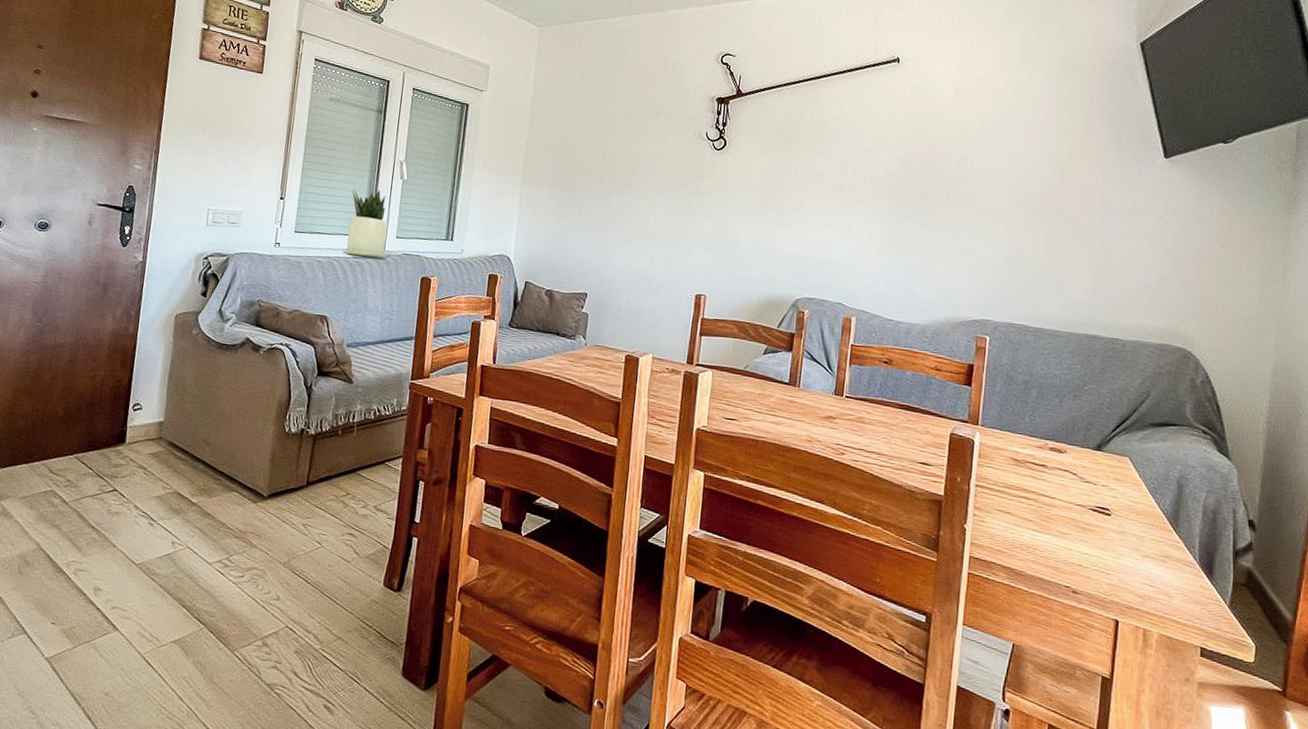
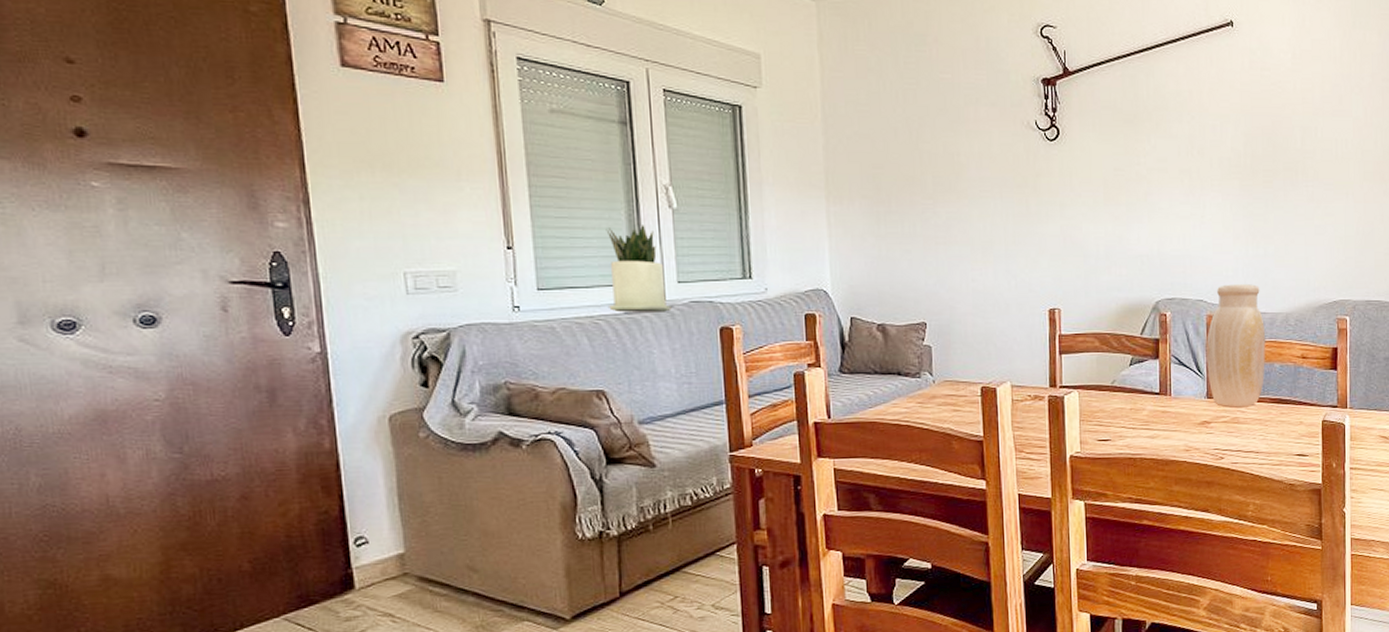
vase: none [837,291,901,410] -> present [1207,284,1266,409]

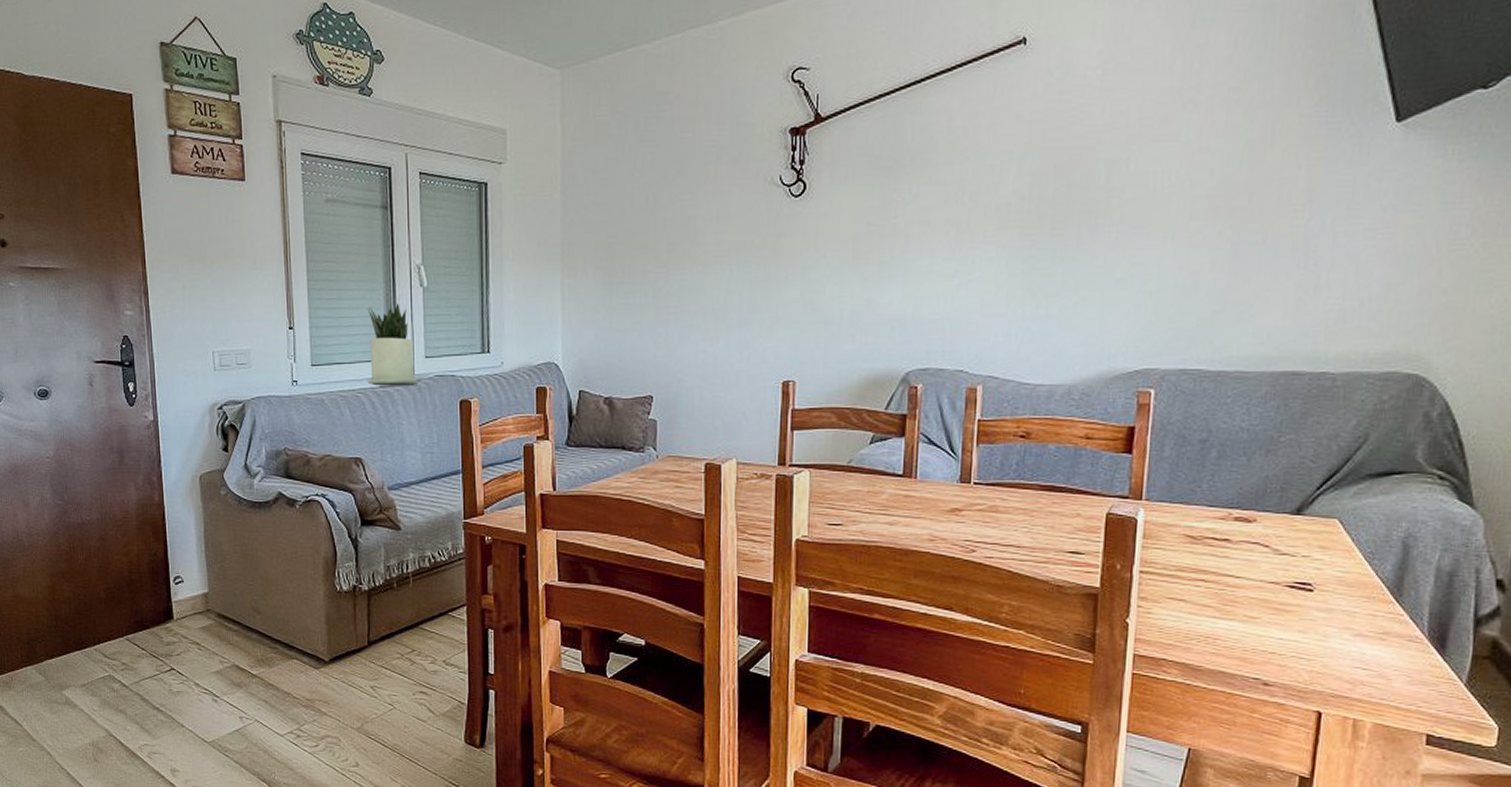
vase: present [1207,284,1266,409] -> none [963,351,1040,496]

